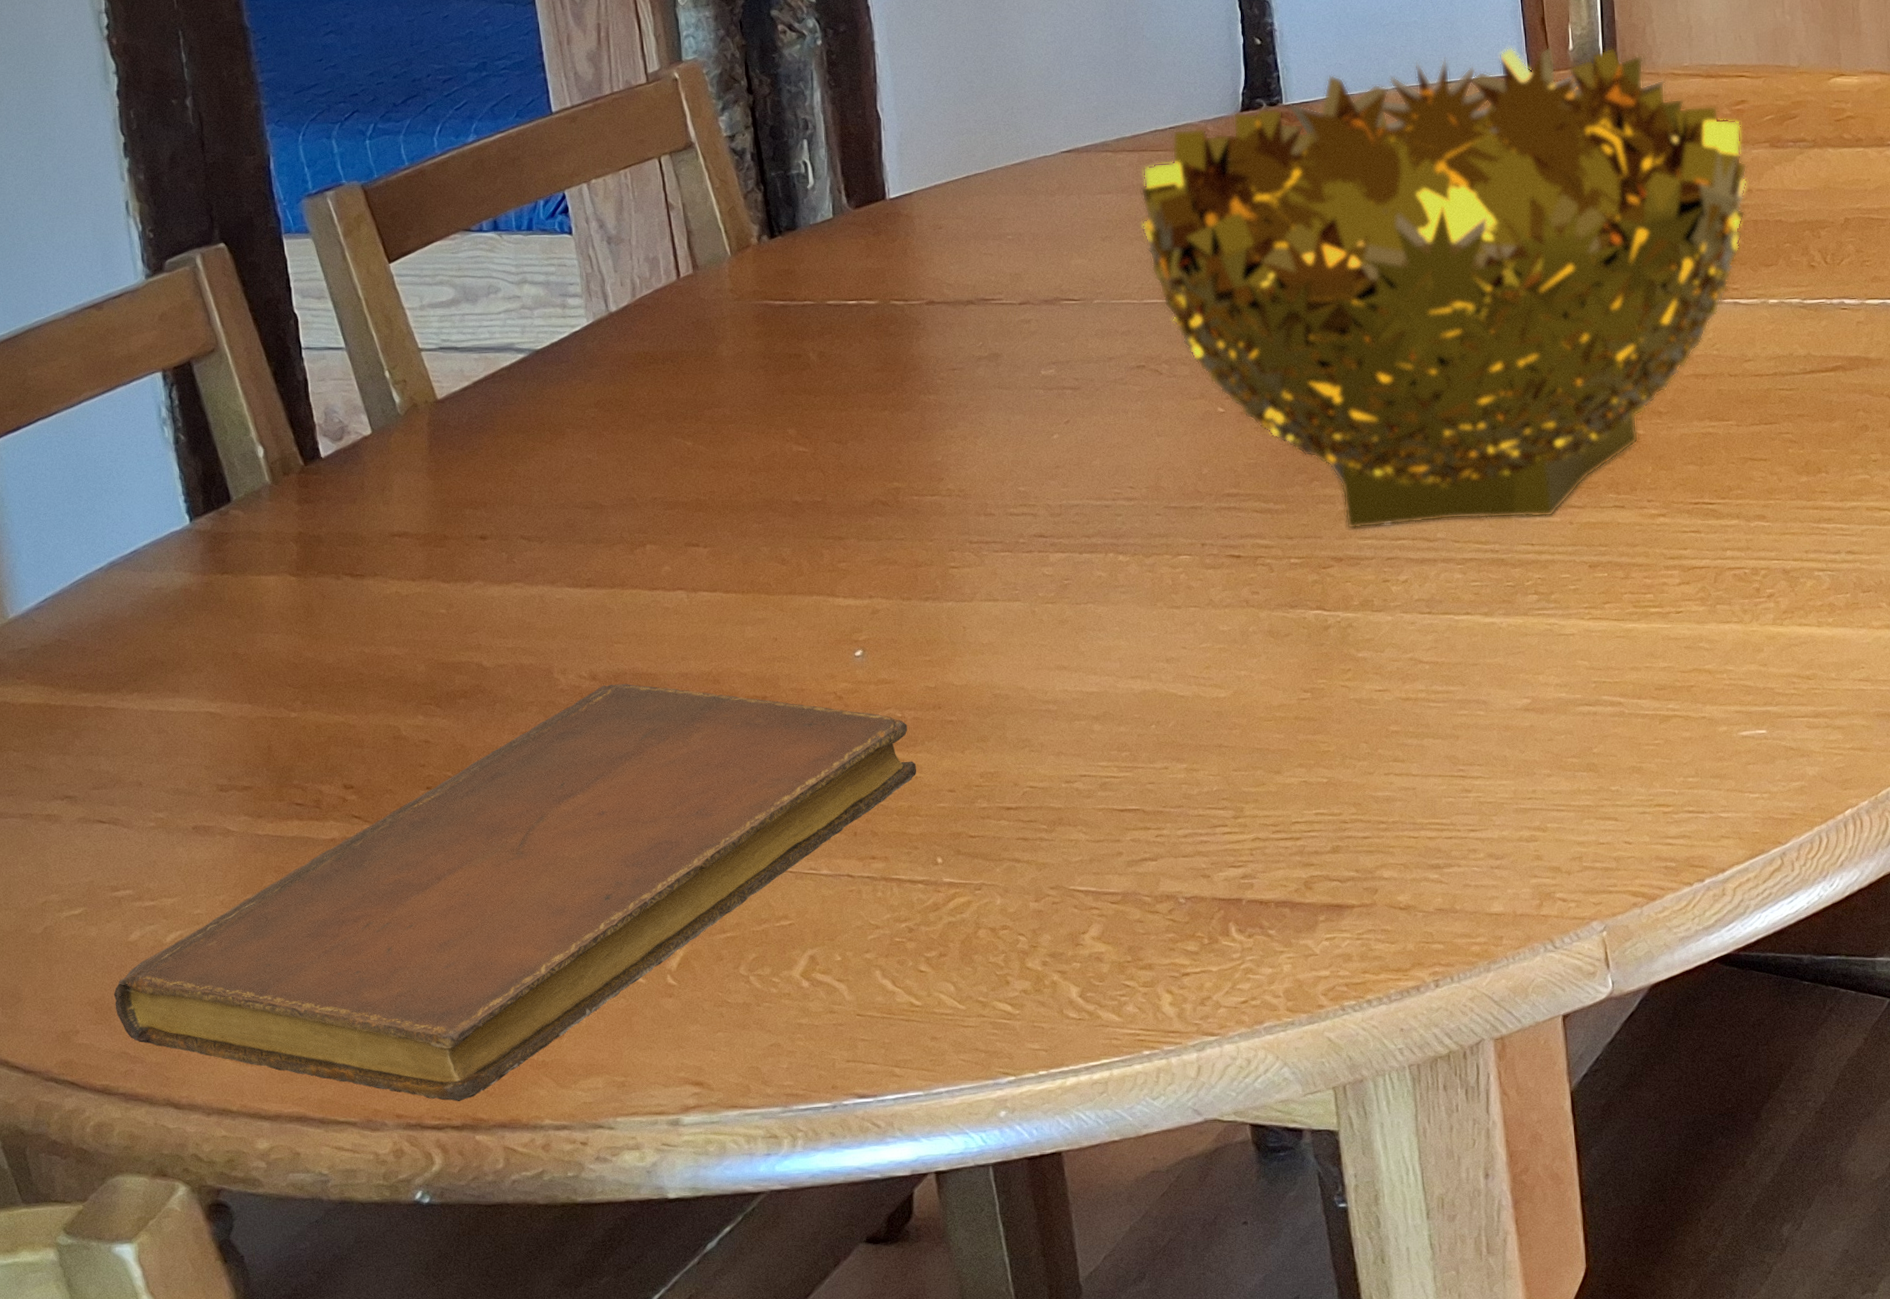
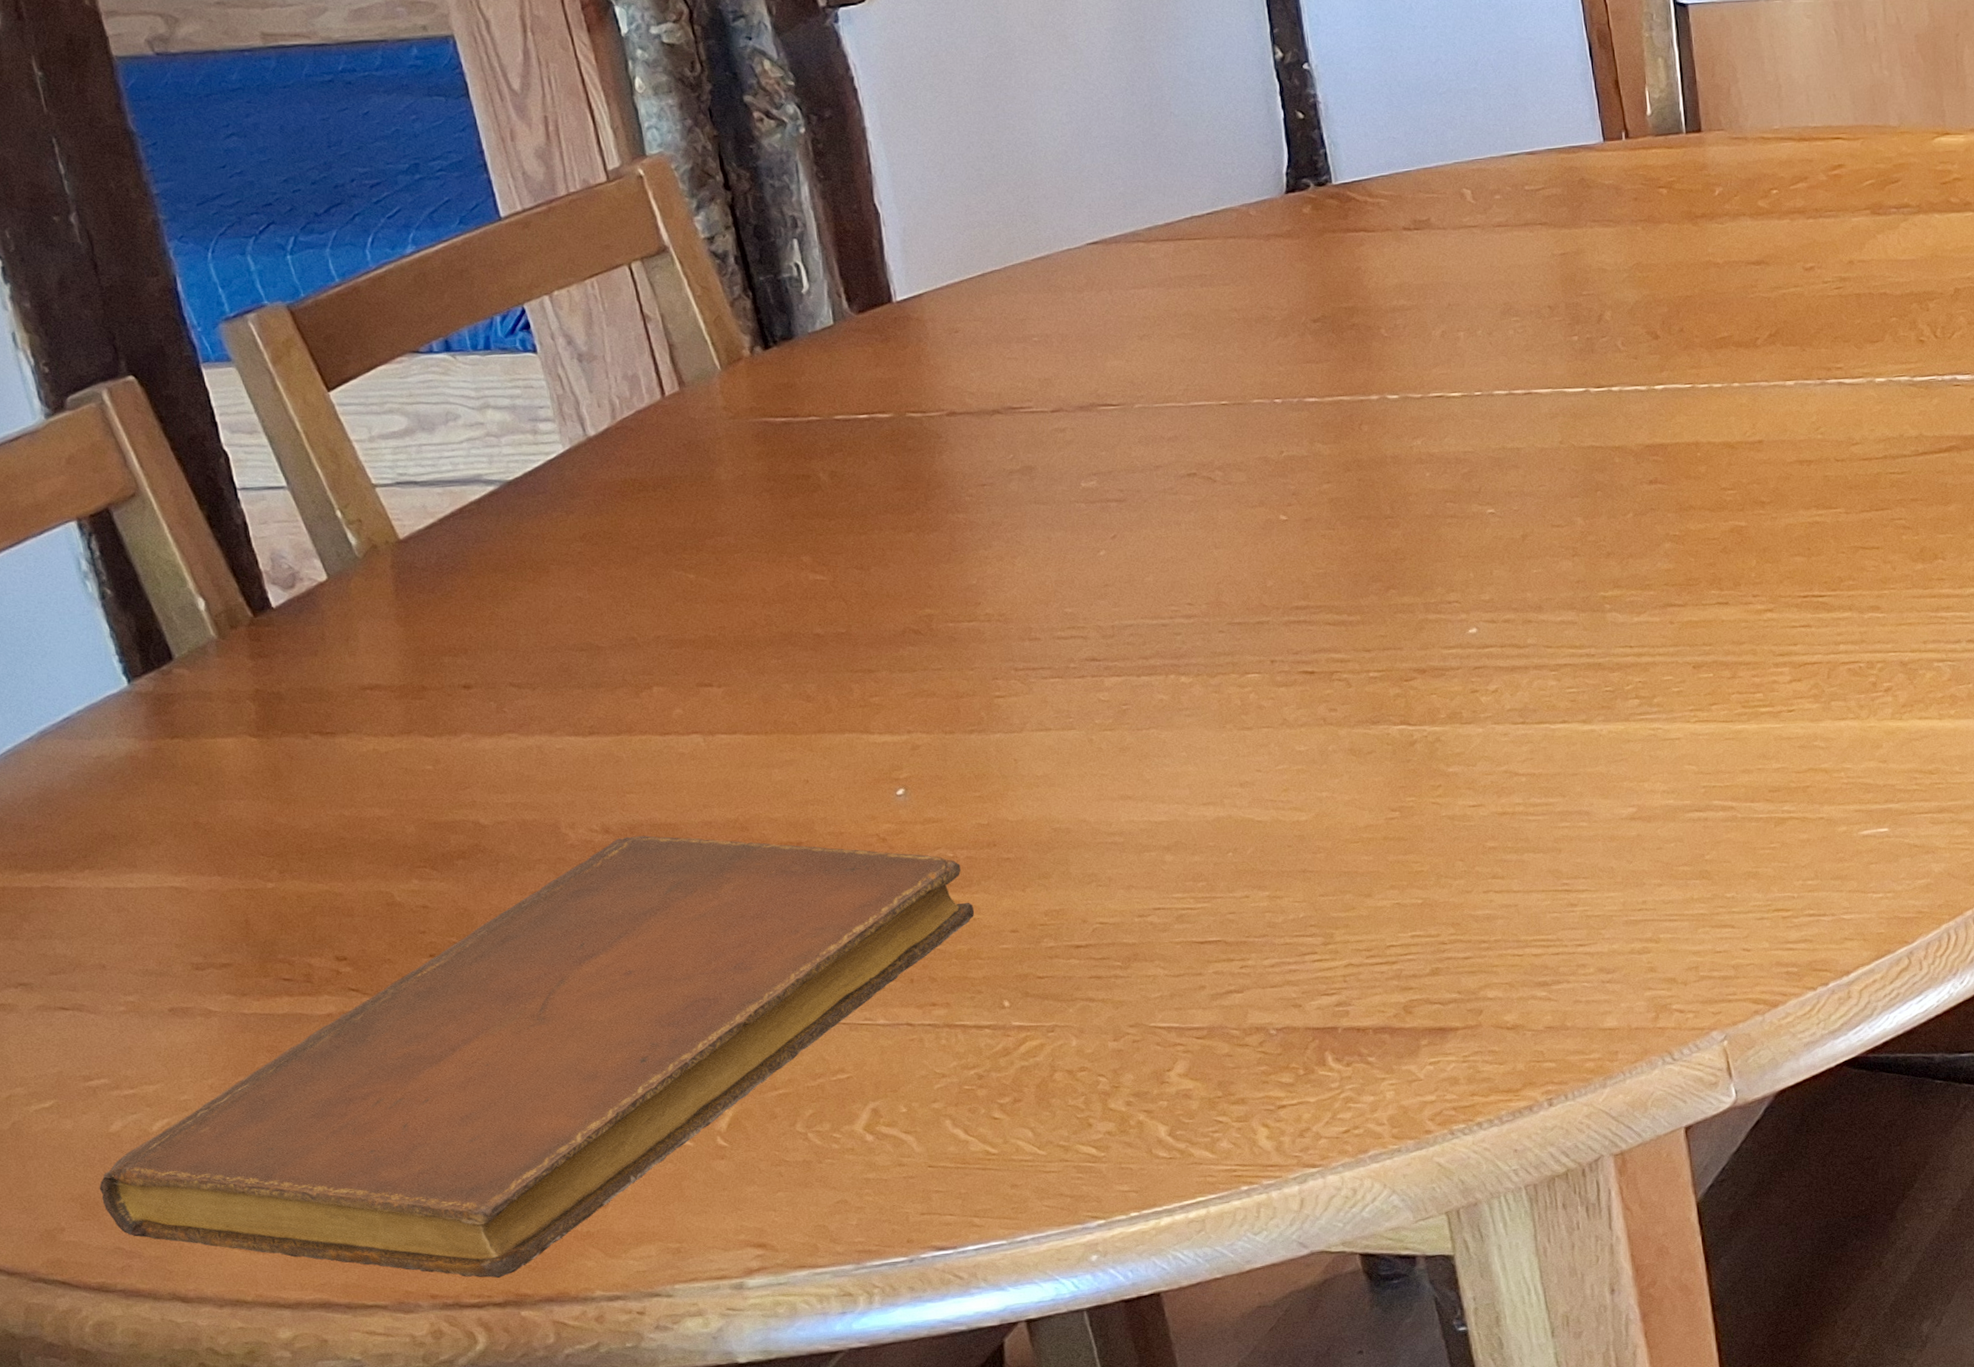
decorative bowl: present [1140,45,1747,530] -> none [1178,110,1848,639]

